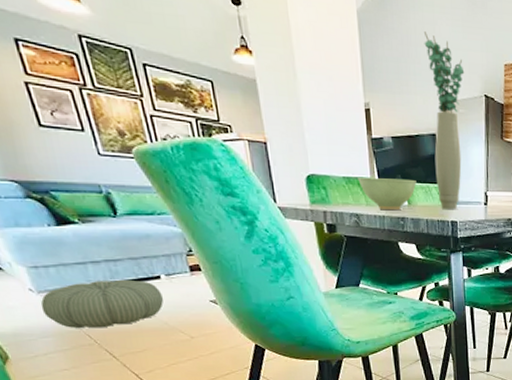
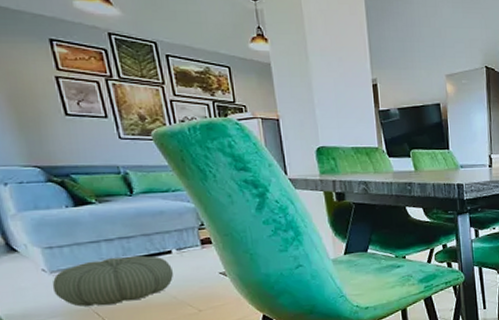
bowl: present [358,178,417,211] -> none [366,146,423,177]
vase: present [423,32,465,210] -> none [426,14,466,174]

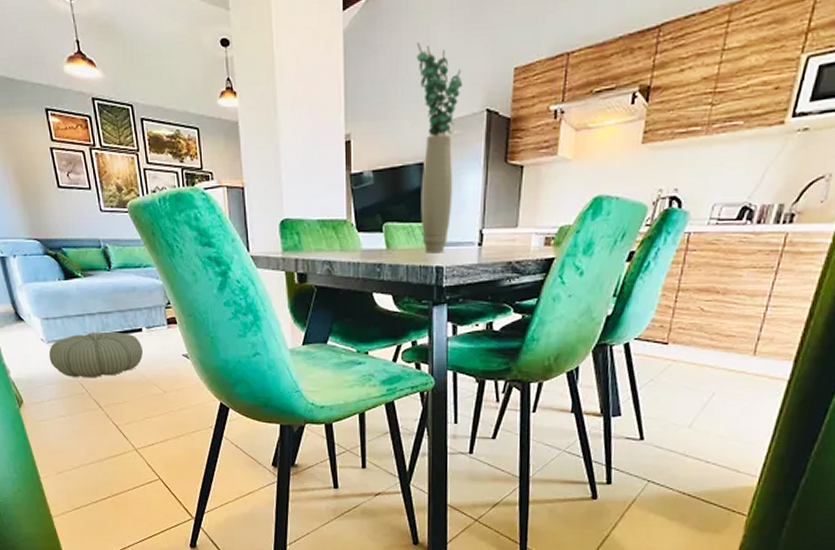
vase: none [426,14,466,174] -> present [416,43,463,253]

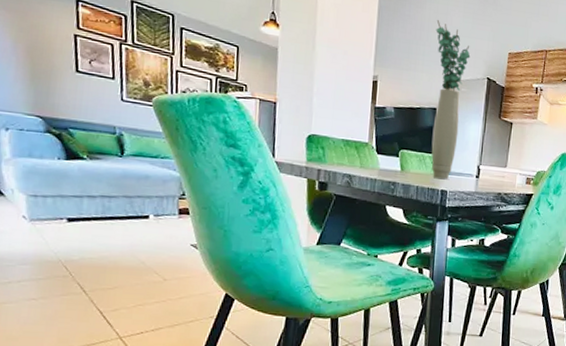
pouf: present [48,331,143,378] -> none [28,214,146,261]

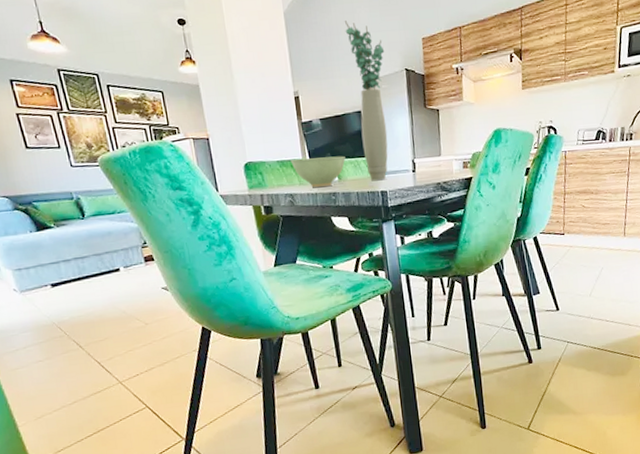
bowl: none [356,141,412,176] -> present [290,156,346,188]

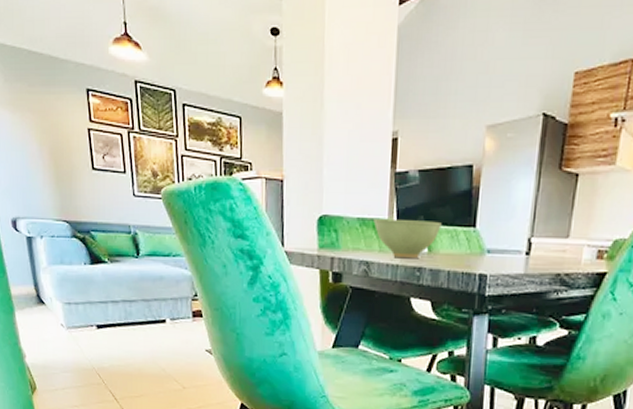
vase: present [344,21,388,181] -> none [466,41,520,260]

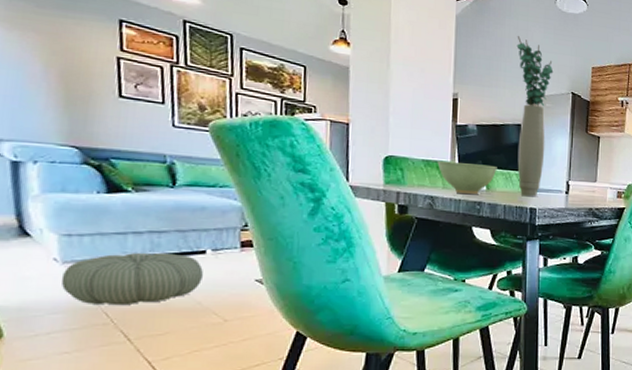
pouf: none [67,320,164,369] -> present [61,252,203,306]
vase: none [466,41,520,260] -> present [516,36,554,197]

